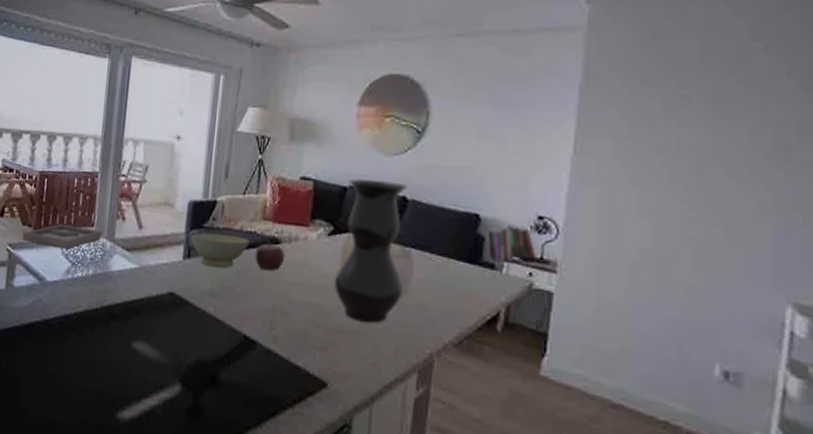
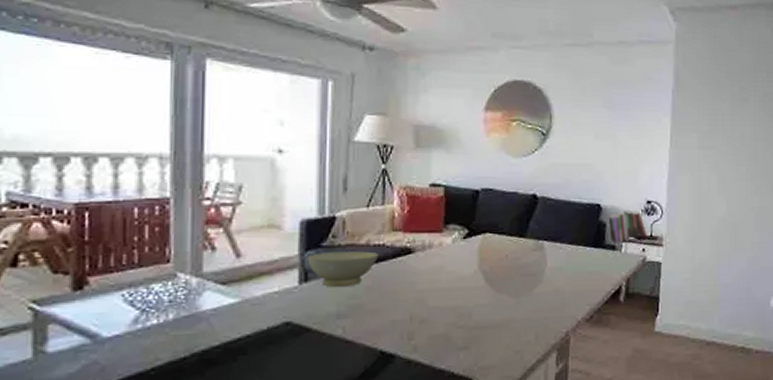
decorative tray: present [22,223,102,250] -> none [54,264,184,295]
fruit: present [255,239,286,271] -> none [386,250,420,282]
vase: present [334,178,407,323] -> none [473,180,539,315]

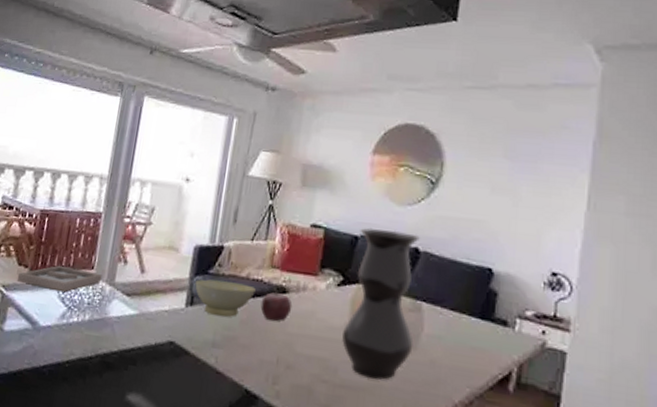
decorative tray: none [54,264,184,295] -> present [16,265,102,293]
fruit: none [386,250,420,282] -> present [260,288,293,322]
vase: none [473,180,539,315] -> present [342,227,420,380]
books: present [608,209,648,244] -> none [500,279,550,320]

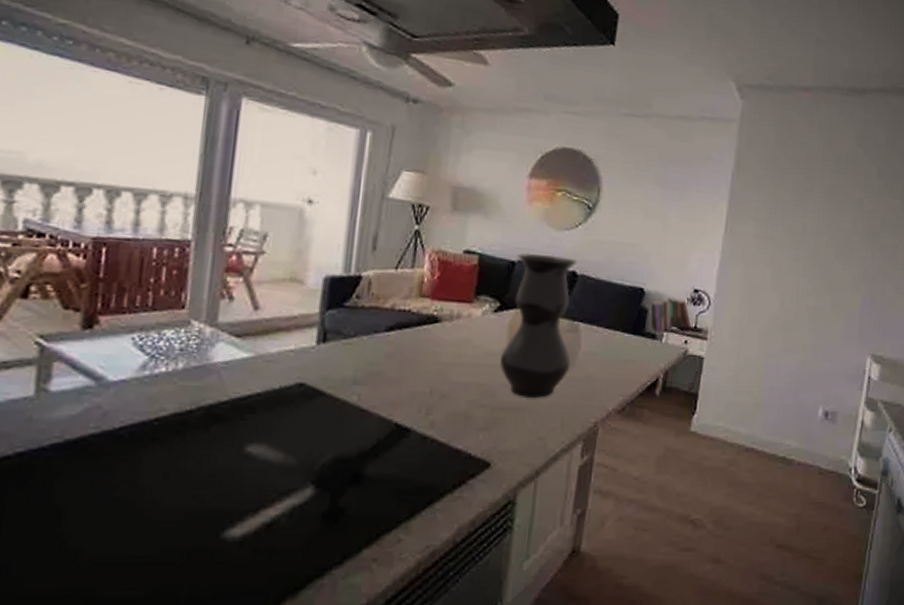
decorative tray: present [16,265,102,293] -> none [63,306,199,339]
bowl: present [195,279,256,317] -> none [327,313,403,352]
fruit: present [260,288,293,322] -> none [409,318,446,352]
books: none [500,279,550,320] -> present [650,297,692,333]

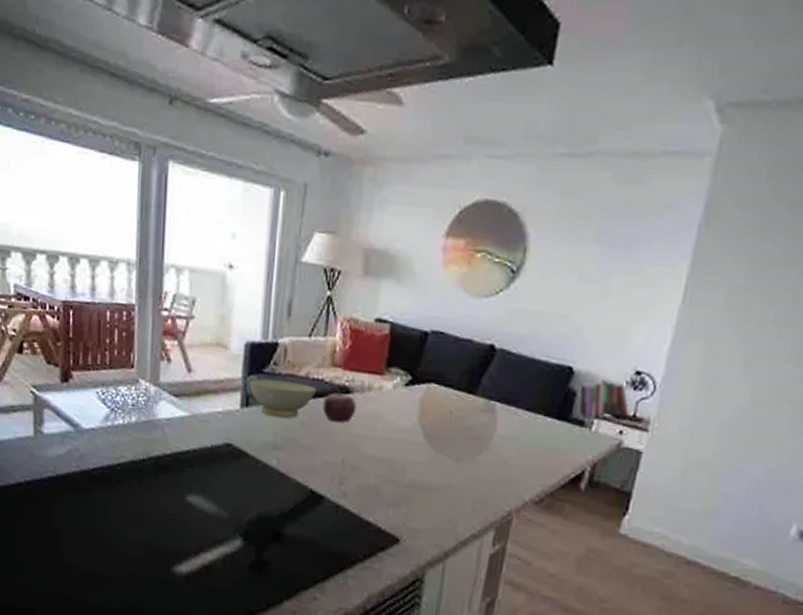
bowl: none [327,313,403,352] -> present [249,379,316,419]
fruit: none [409,318,446,352] -> present [322,388,357,423]
vase: present [500,252,577,398] -> none [410,322,496,480]

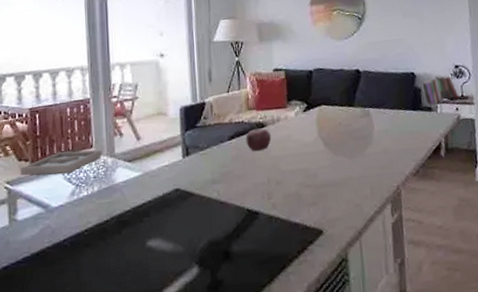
decorative tray: none [48,363,145,394] -> present [20,150,102,176]
bowl: present [249,379,316,419] -> none [187,128,239,159]

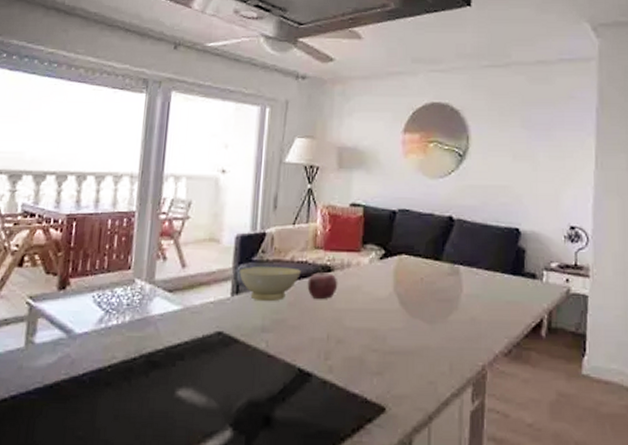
decorative tray: present [20,150,102,176] -> none [45,269,141,297]
bowl: none [187,128,239,159] -> present [239,266,301,302]
books: present [422,75,459,106] -> none [527,235,572,273]

